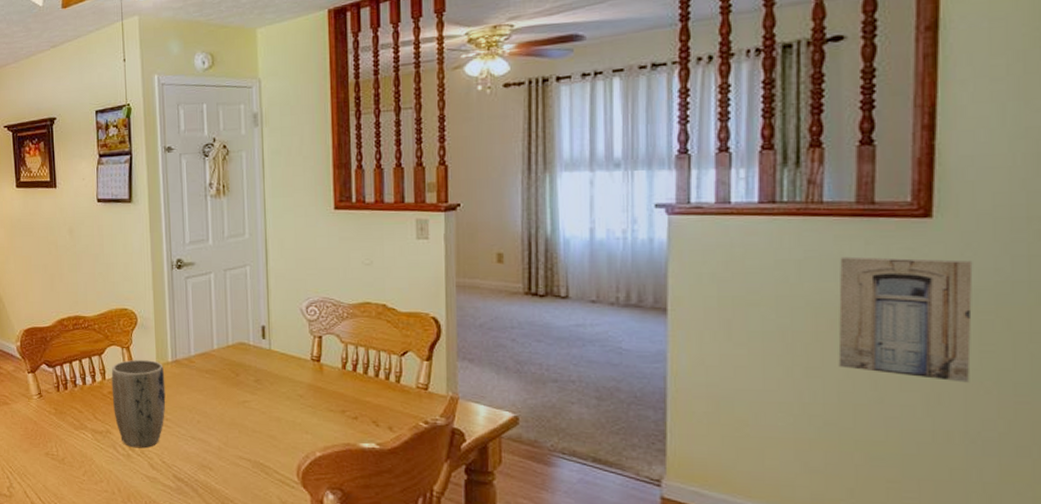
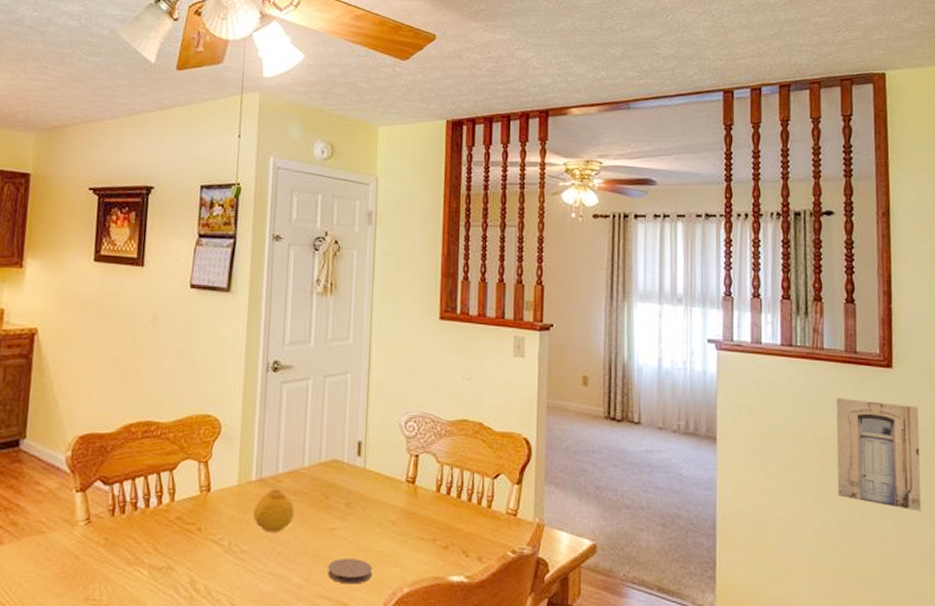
plant pot: present [111,359,166,449] -> none [179,476,246,588]
fruit: none [173,368,209,405] -> present [253,488,295,533]
coaster: none [243,426,284,448] -> present [328,558,372,584]

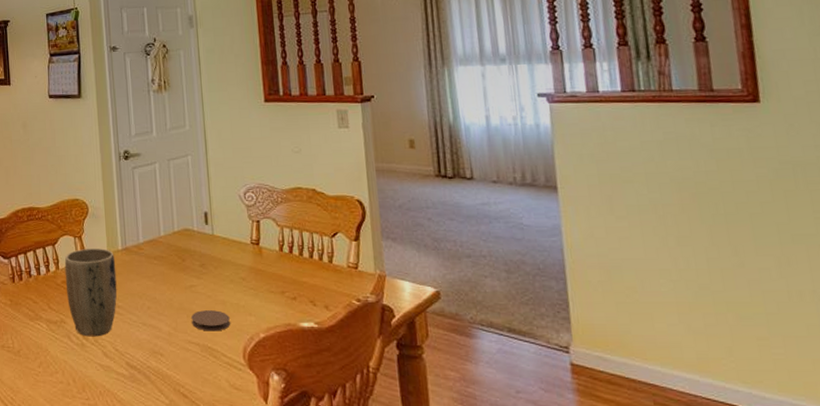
plant pot: none [179,476,246,588] -> present [64,248,117,337]
fruit: present [253,488,295,533] -> none [123,255,158,291]
wall art: present [836,397,921,511] -> none [692,137,810,246]

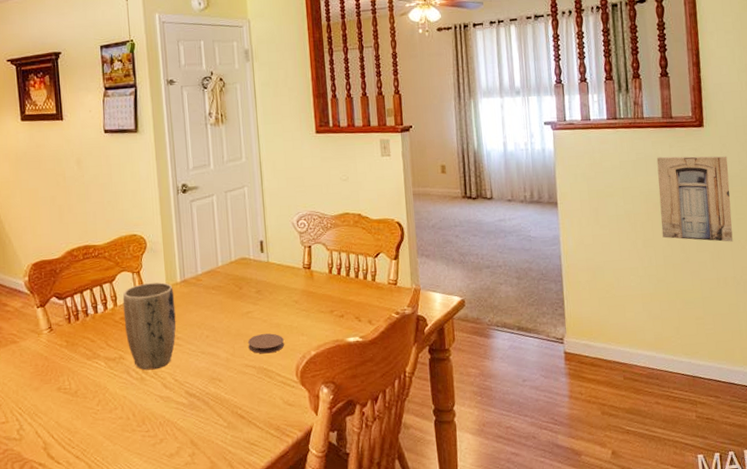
wall art: none [692,137,810,246] -> present [656,156,733,242]

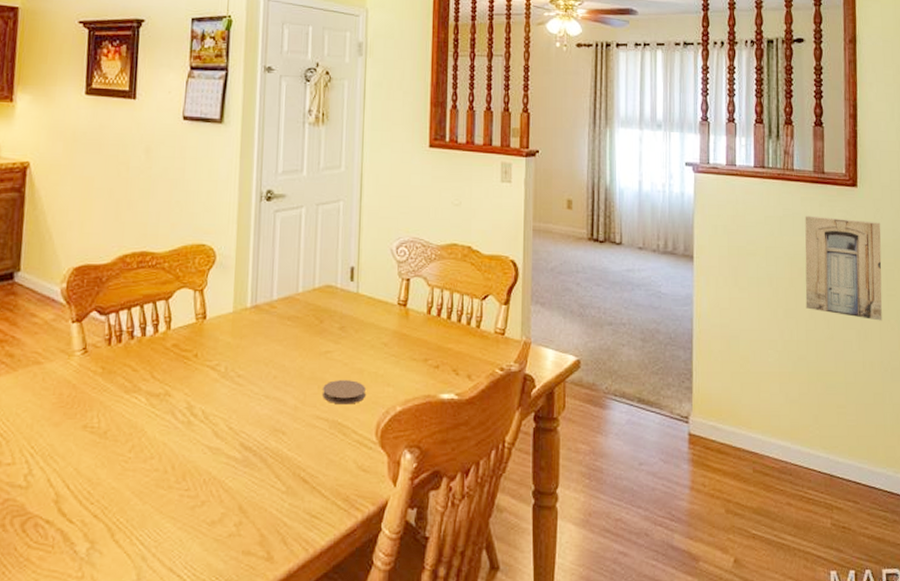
plant pot: present [122,282,176,370] -> none [176,304,242,413]

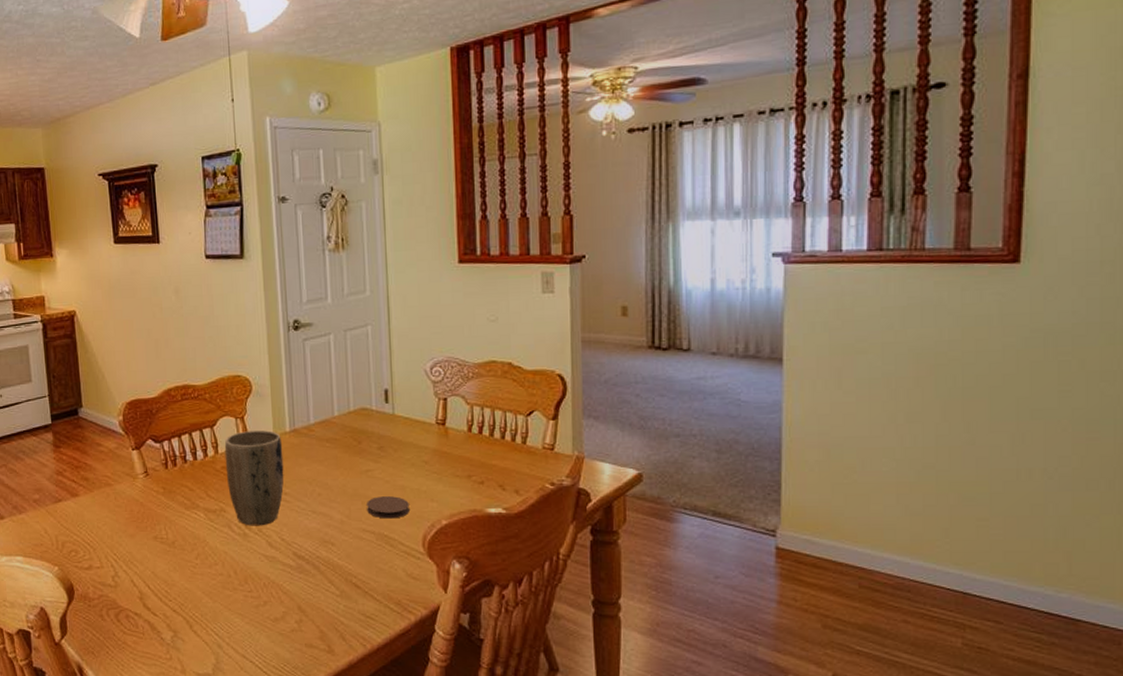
plant pot: none [176,304,242,413] -> present [224,429,284,526]
wall art: present [805,215,882,321] -> none [936,302,1054,422]

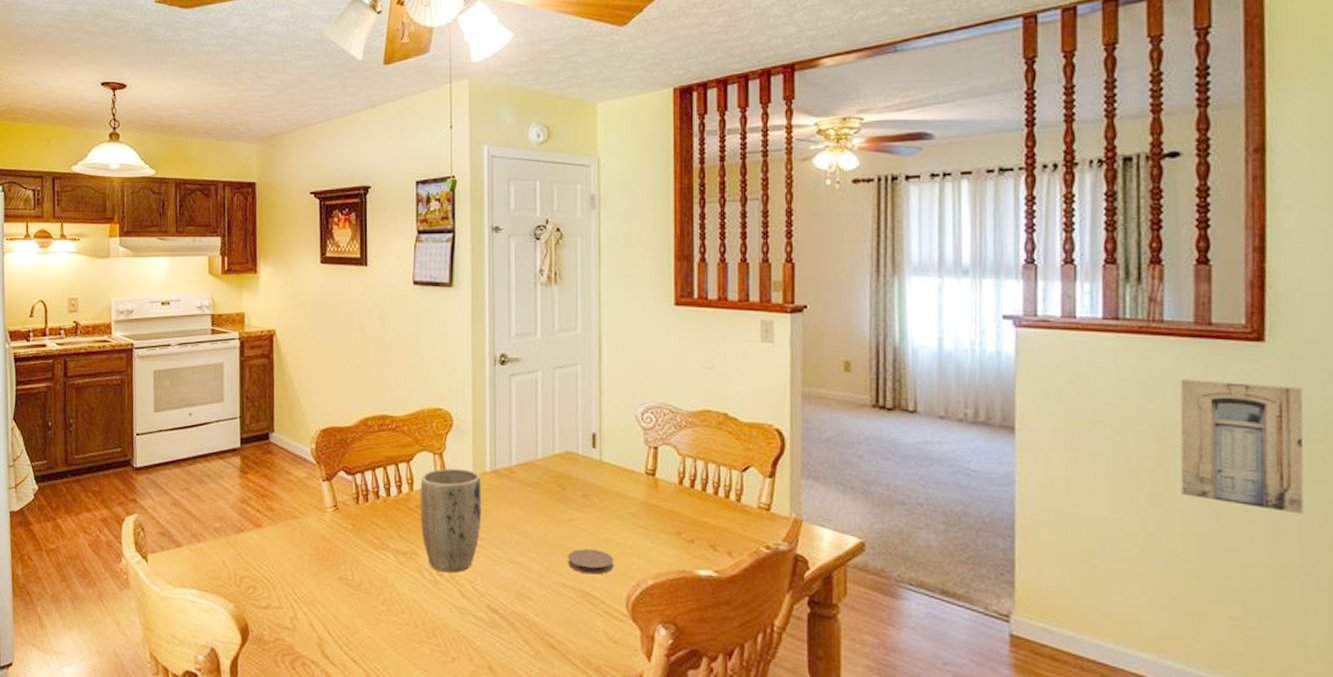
wall art: none [936,302,1054,422] -> present [1180,378,1304,514]

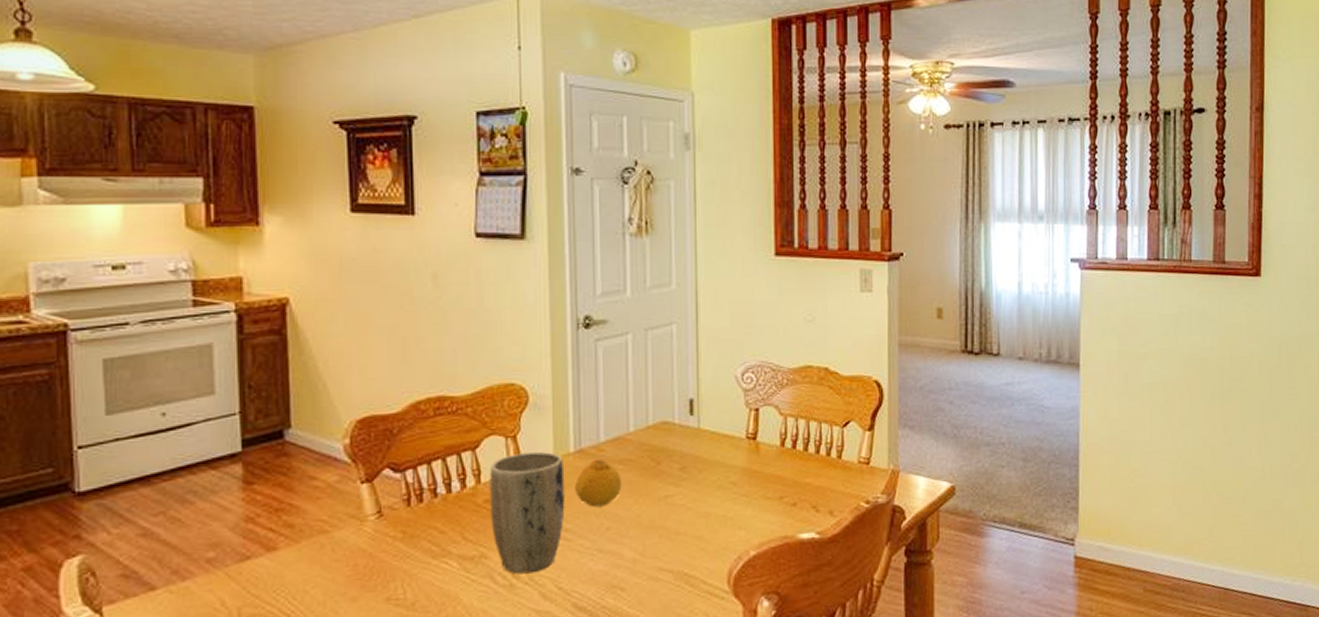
fruit: none [490,480,531,523] -> present [575,459,622,507]
coaster: present [568,549,613,575] -> none [665,526,714,554]
wall art: present [1180,378,1304,514] -> none [1202,311,1286,422]

